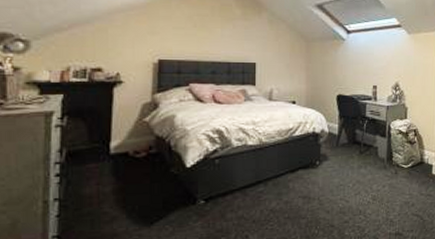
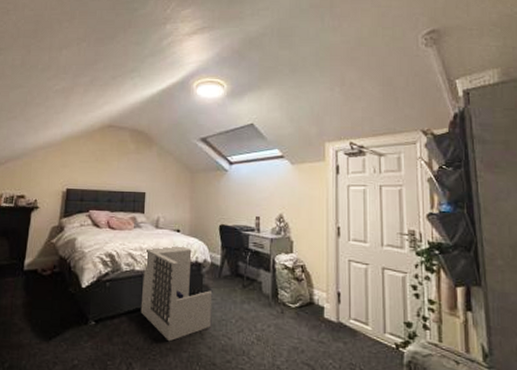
architectural model: none [255,117,330,211] -> present [140,245,213,342]

